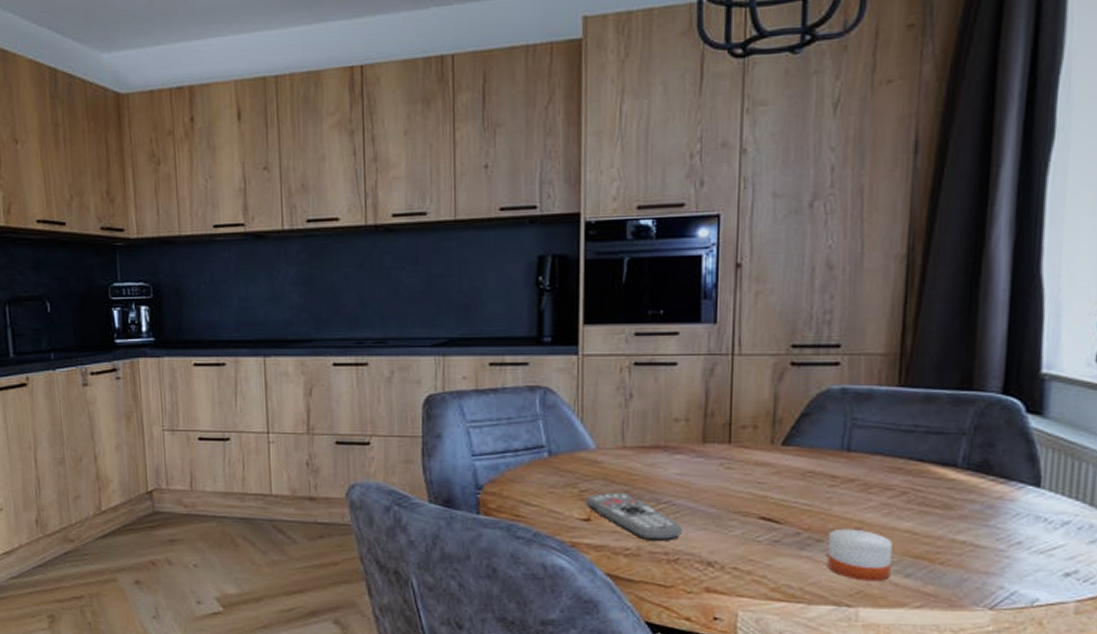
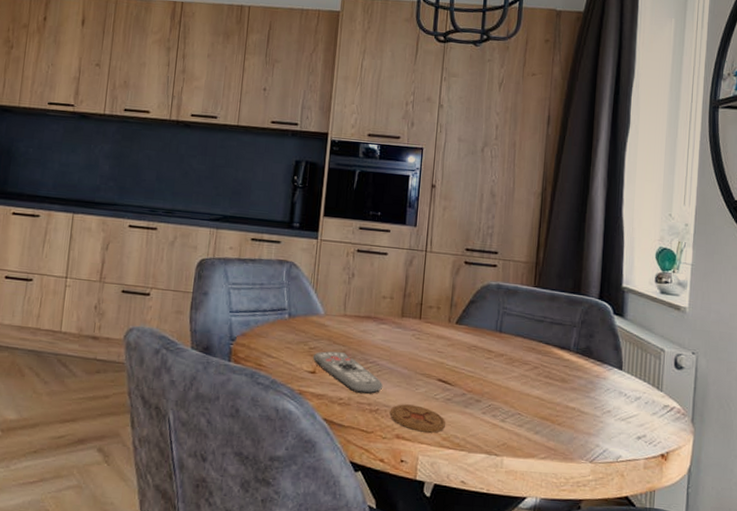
coaster: none [694,550,773,583] -> present [390,404,445,433]
candle: present [828,527,892,582] -> none [483,392,527,436]

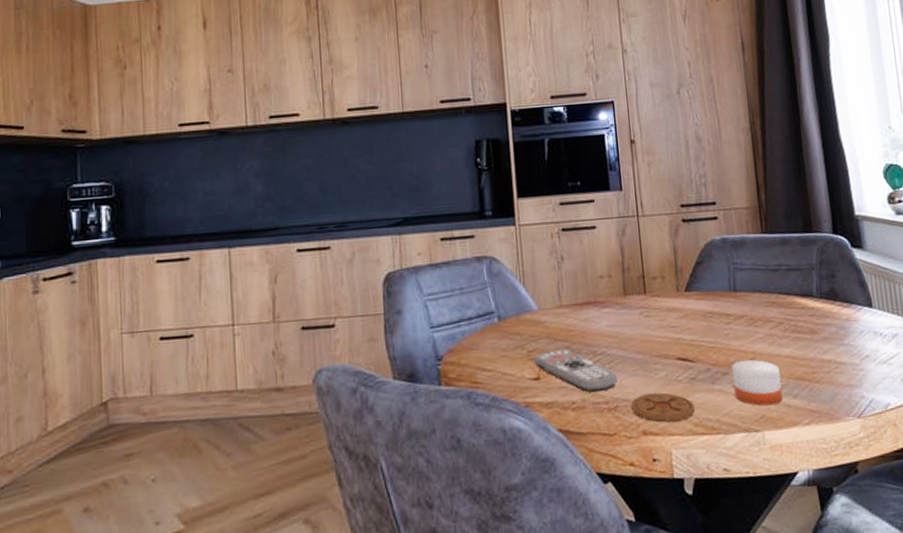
candle: none [483,392,527,436] -> present [732,357,783,406]

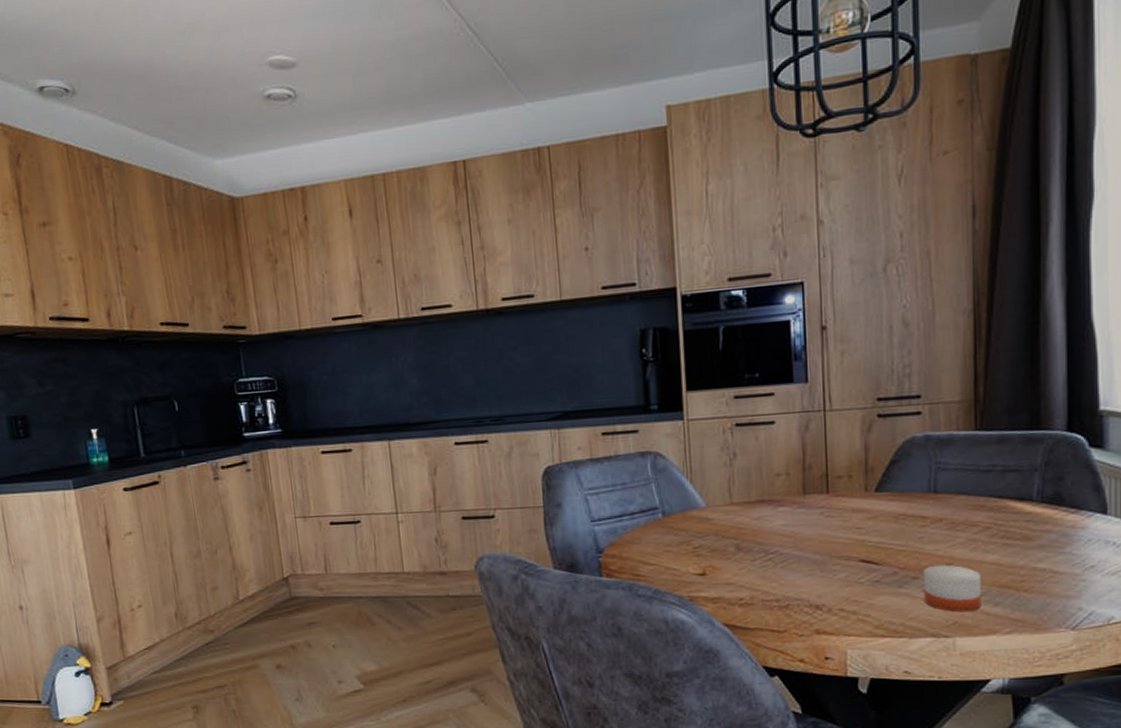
remote control: present [533,349,617,393] -> none [699,547,790,590]
coaster: present [630,392,695,423] -> none [804,593,876,623]

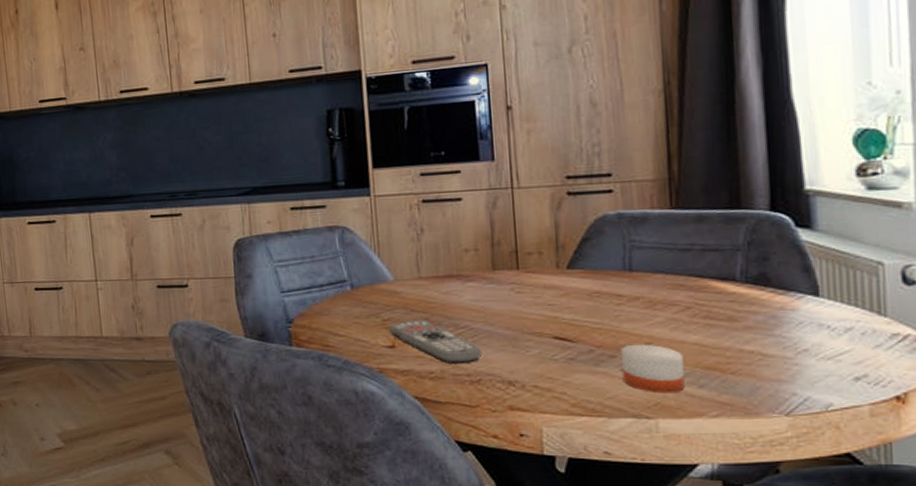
remote control: none [699,547,790,590] -> present [388,320,482,365]

